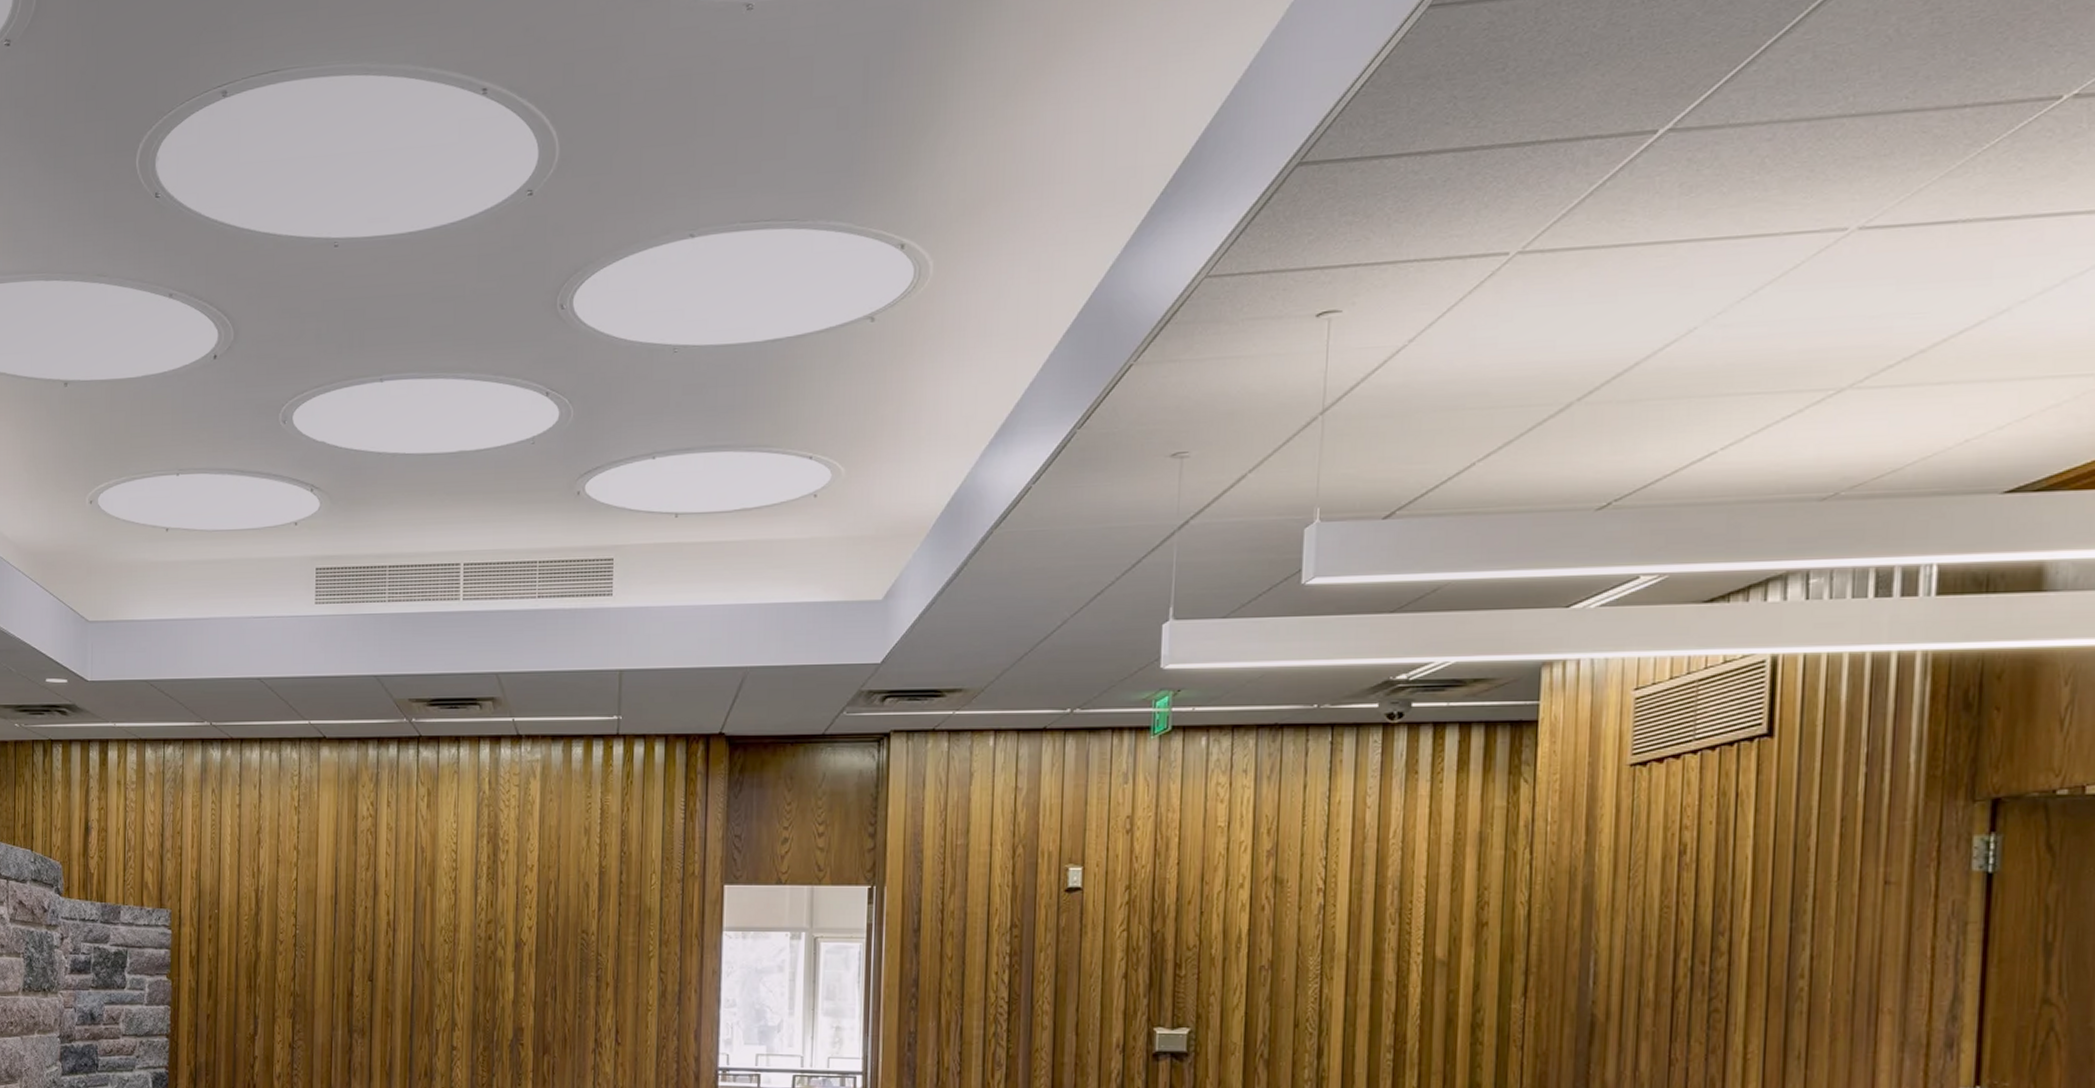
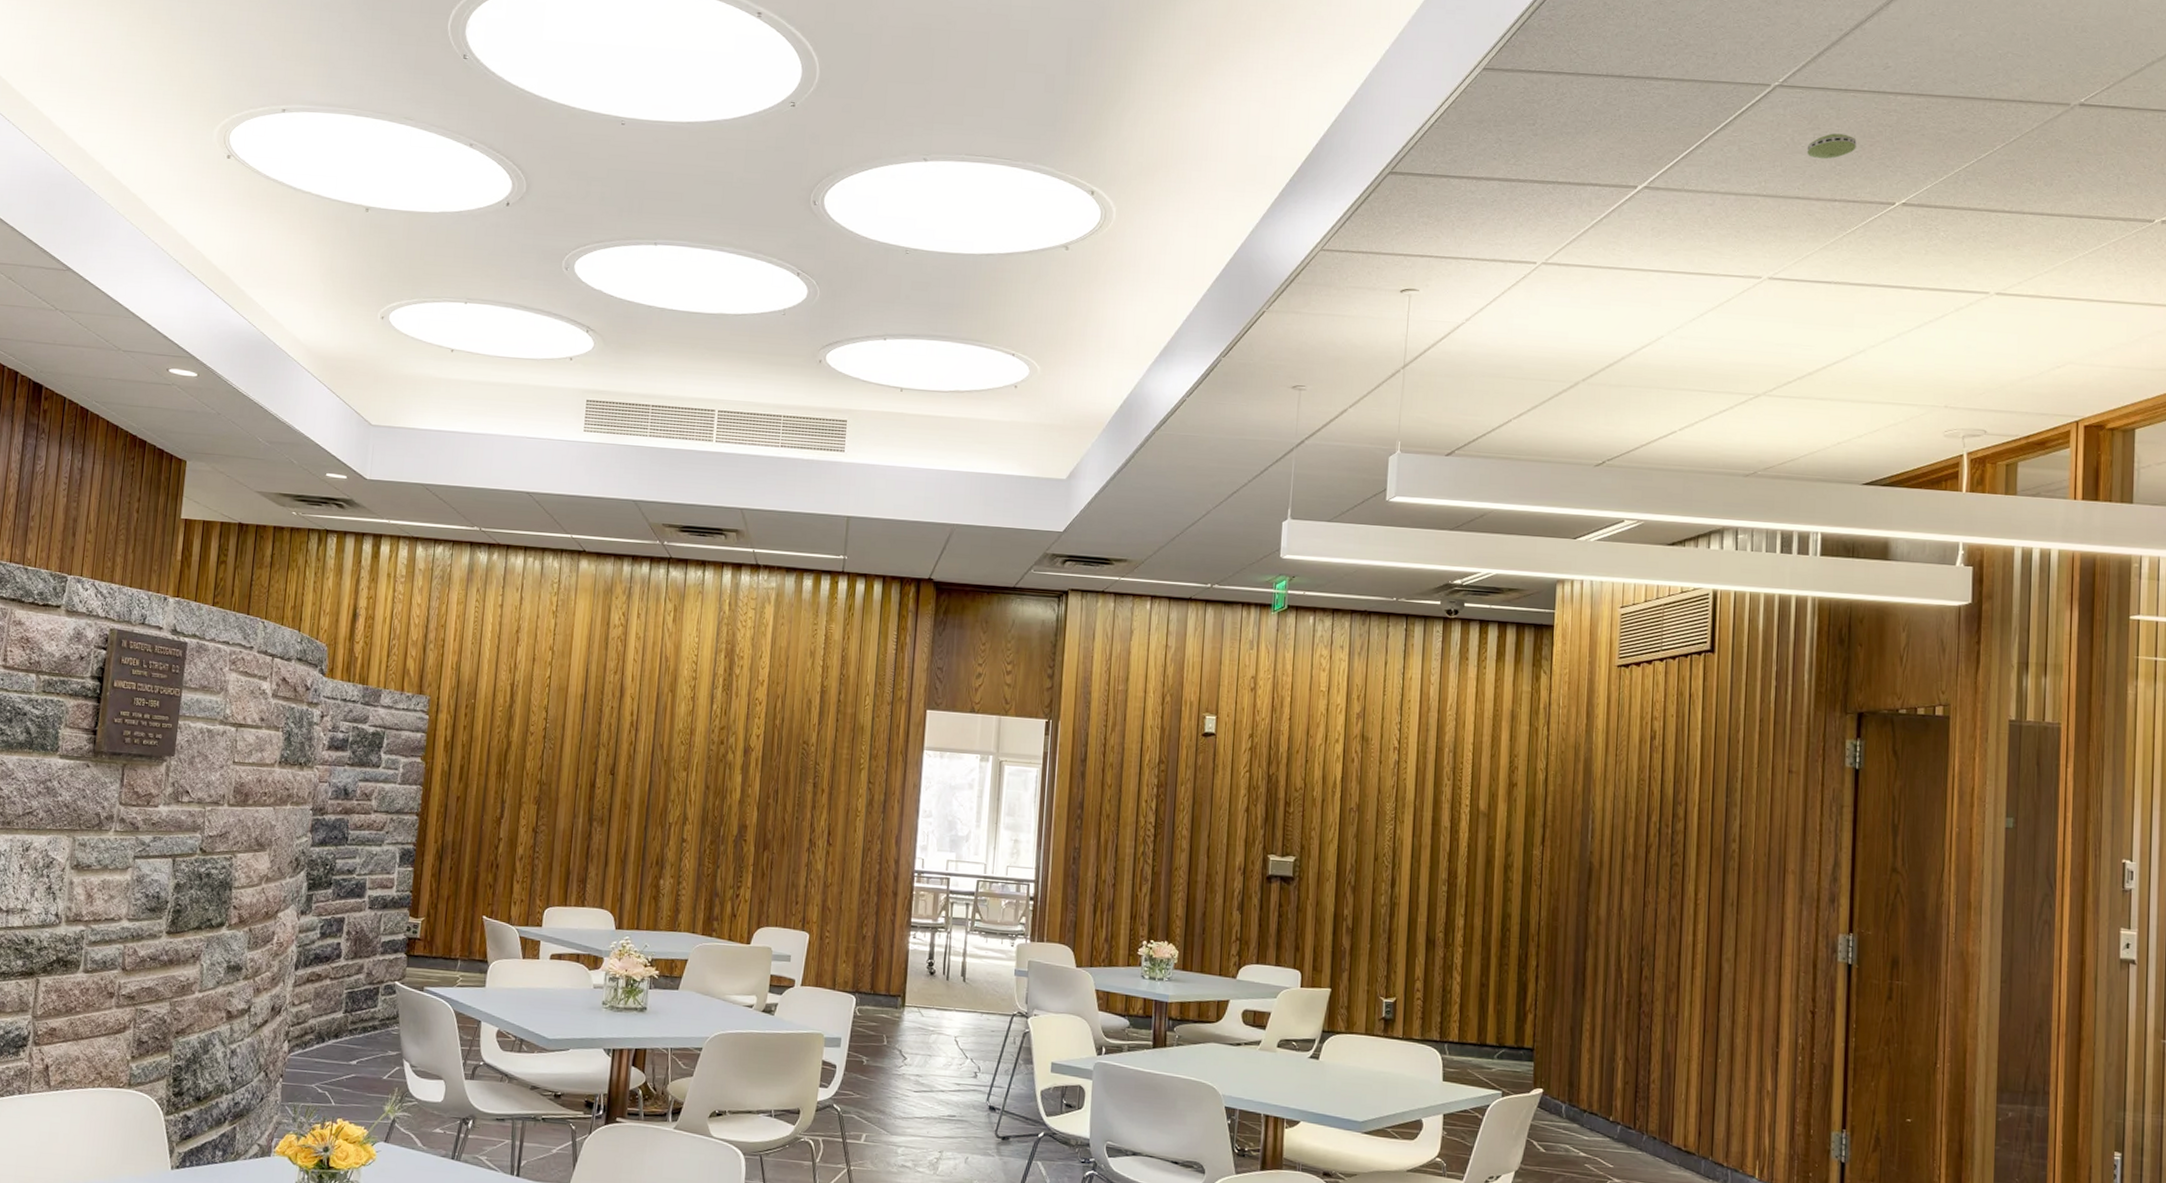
smoke detector: none [1920,10,2001,52] -> present [1806,133,1857,160]

